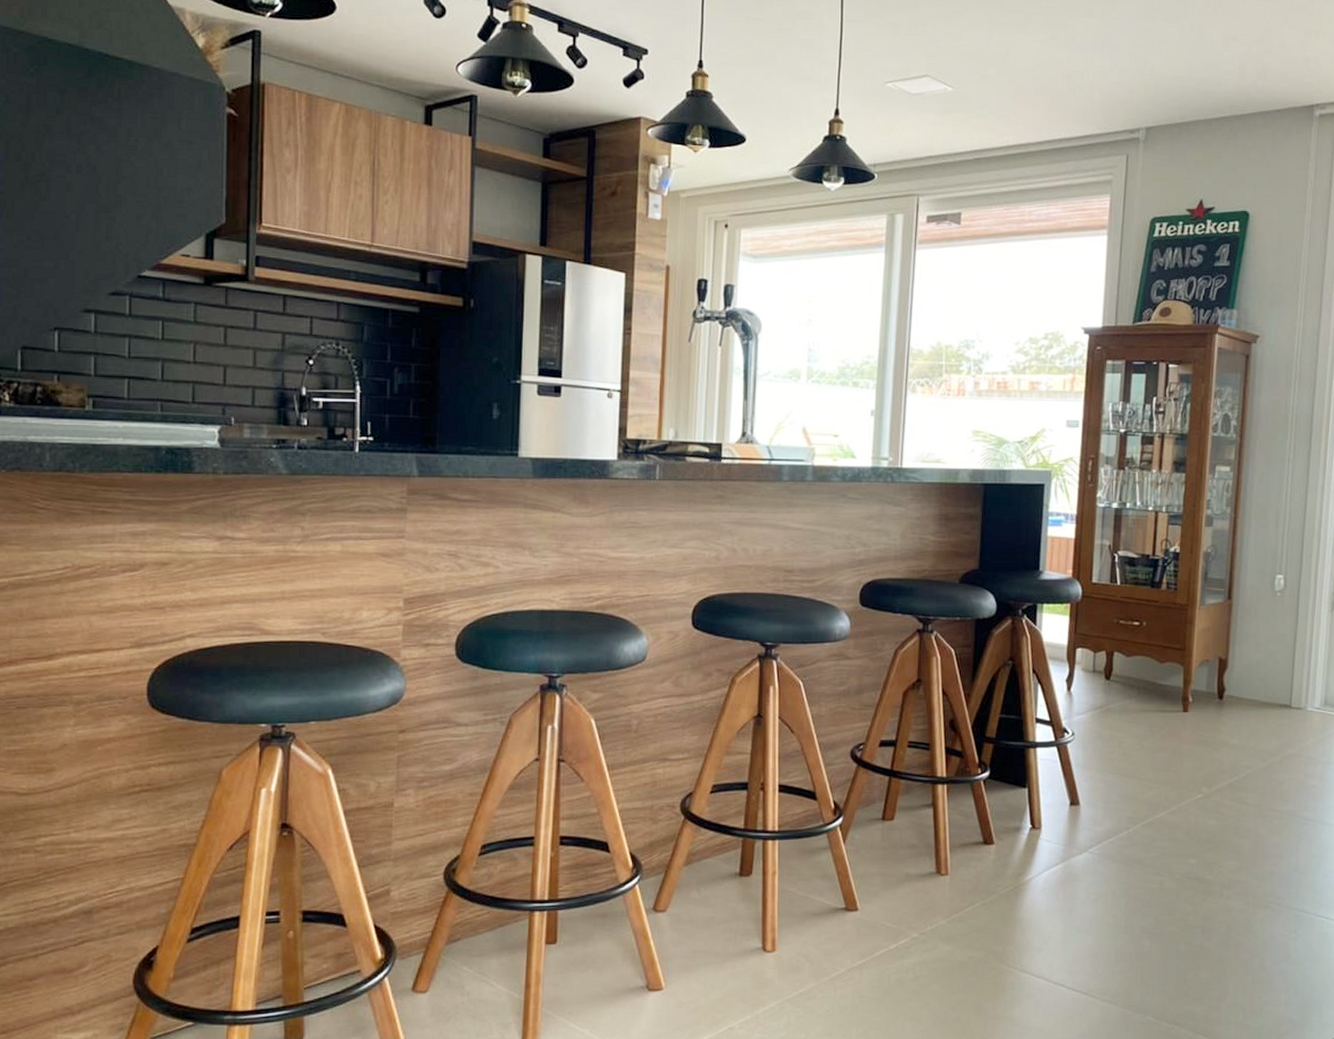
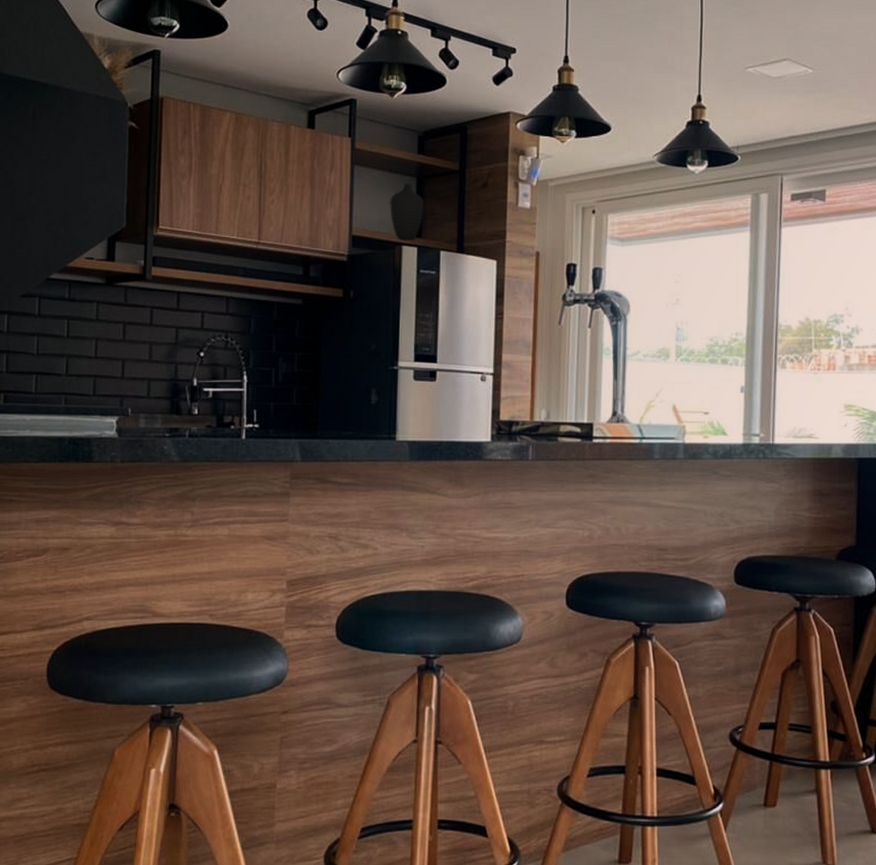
decorative vase: none [513,188,550,250] -> present [390,183,425,241]

